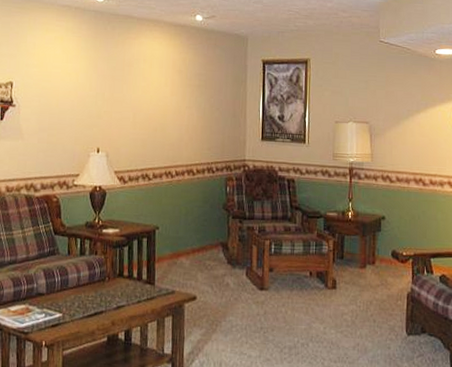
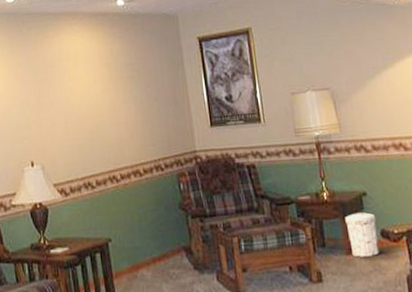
trash can: none [364,233,390,273] -> present [345,212,380,258]

